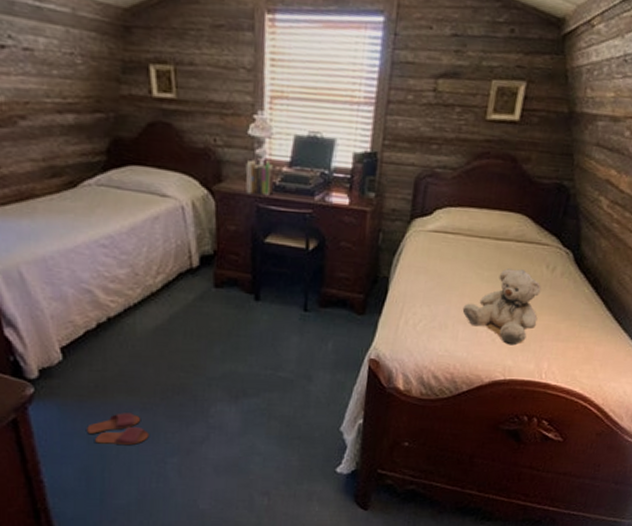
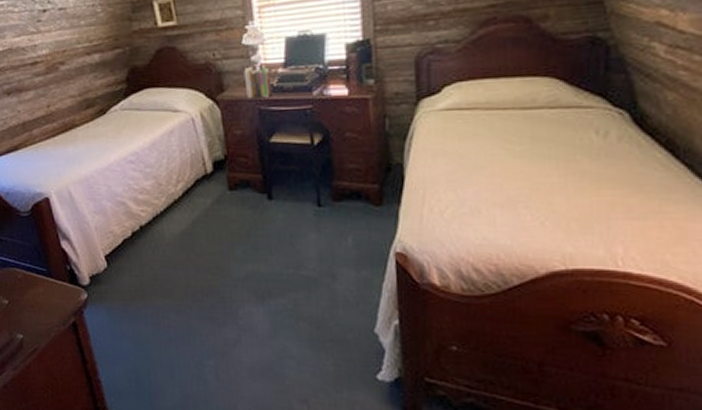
slippers: present [87,413,149,446] -> none [132,315,186,348]
teddy bear: present [462,268,542,346] -> none [495,139,597,228]

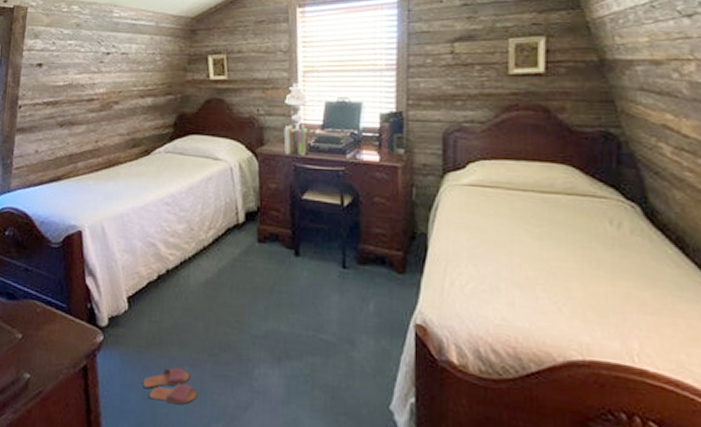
slippers: none [132,315,186,348] -> present [143,367,197,405]

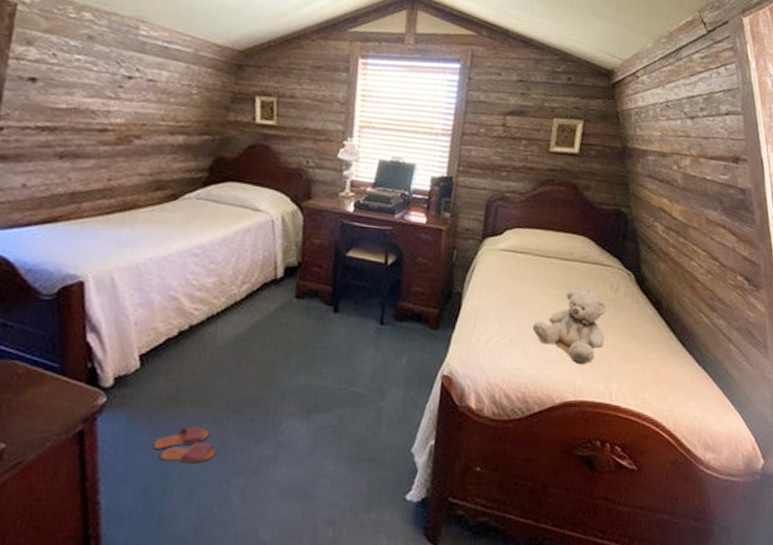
books: present [284,124,309,156] -> none [332,180,360,212]
teddy bear: none [515,224,612,317] -> present [532,288,607,365]

